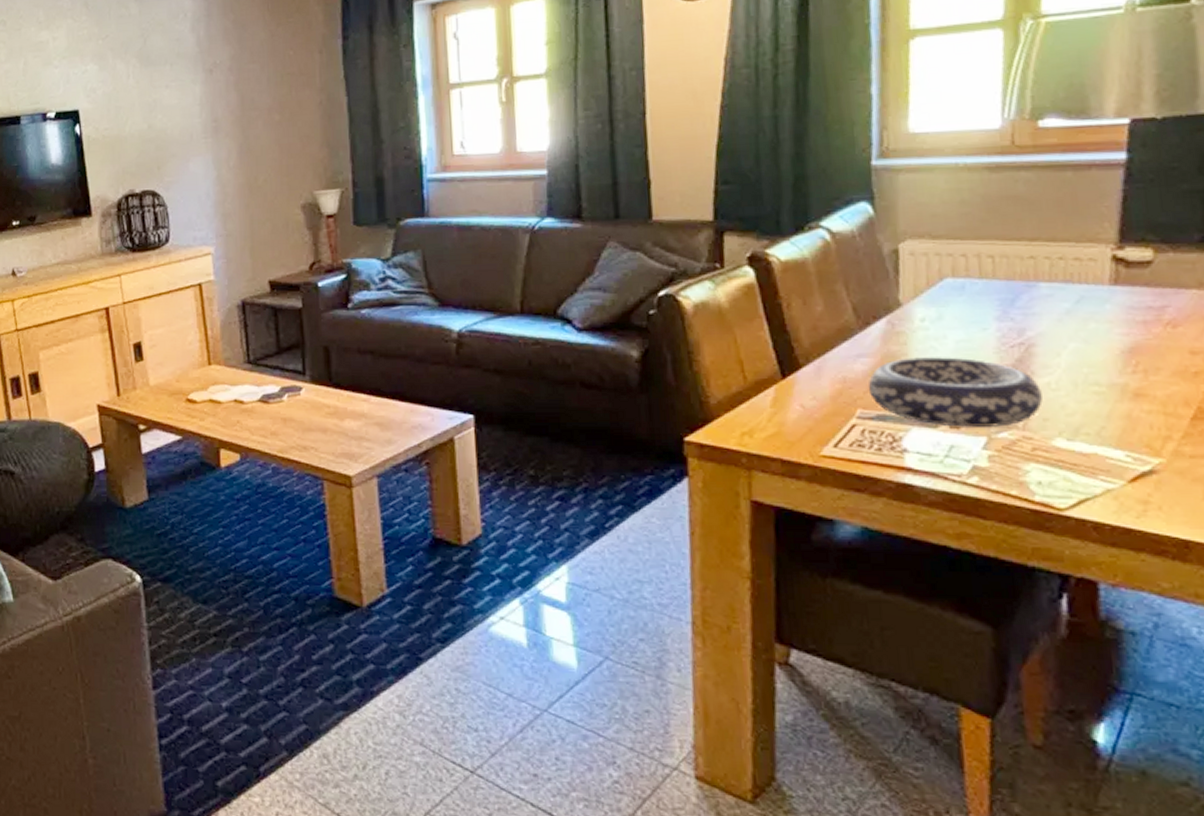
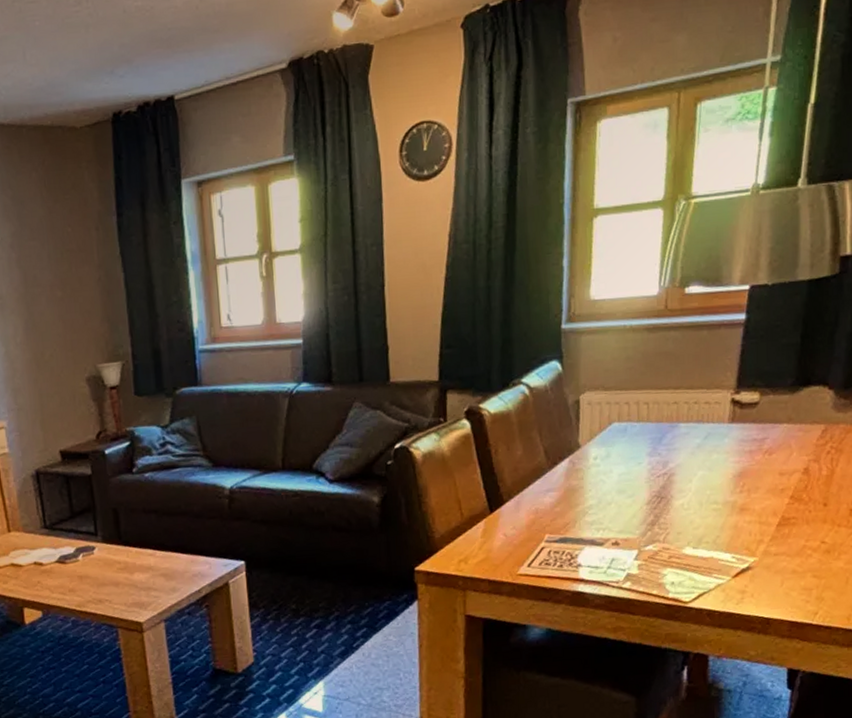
decorative bowl: present [868,356,1043,427] -> none [554,487,678,544]

